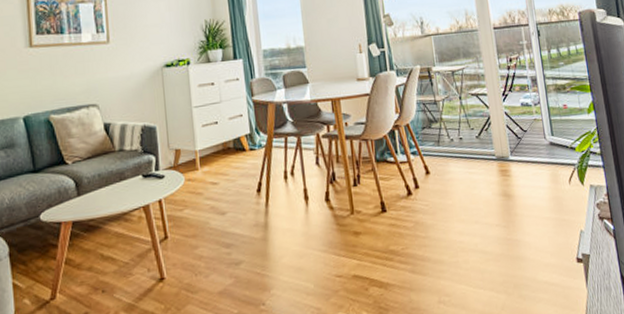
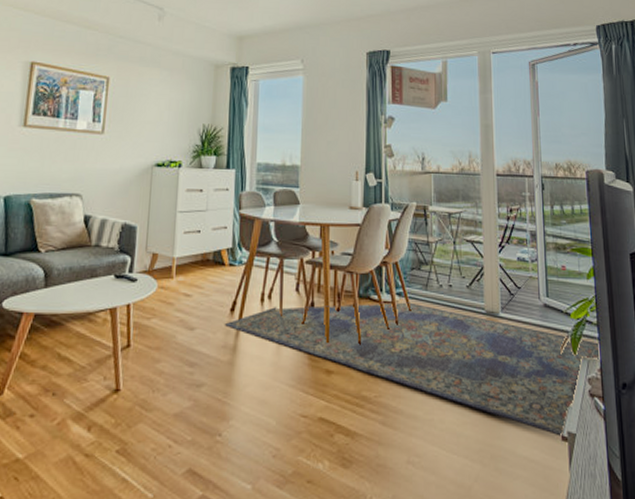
rug: none [253,159,605,260] -> present [224,302,599,438]

